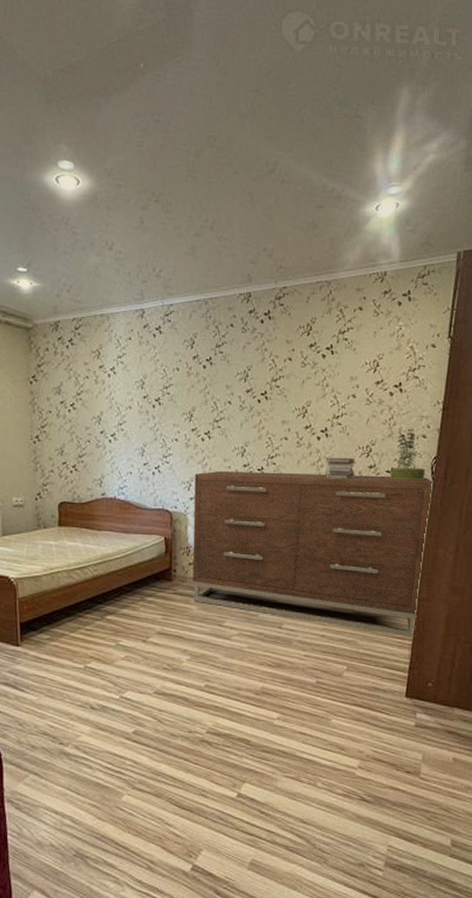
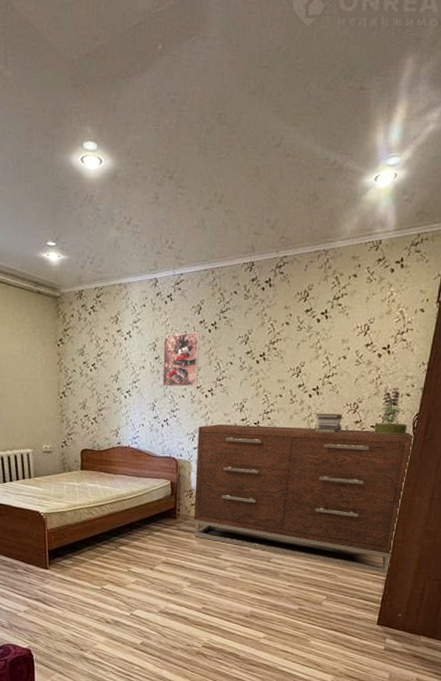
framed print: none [152,368,194,430] -> present [163,332,200,387]

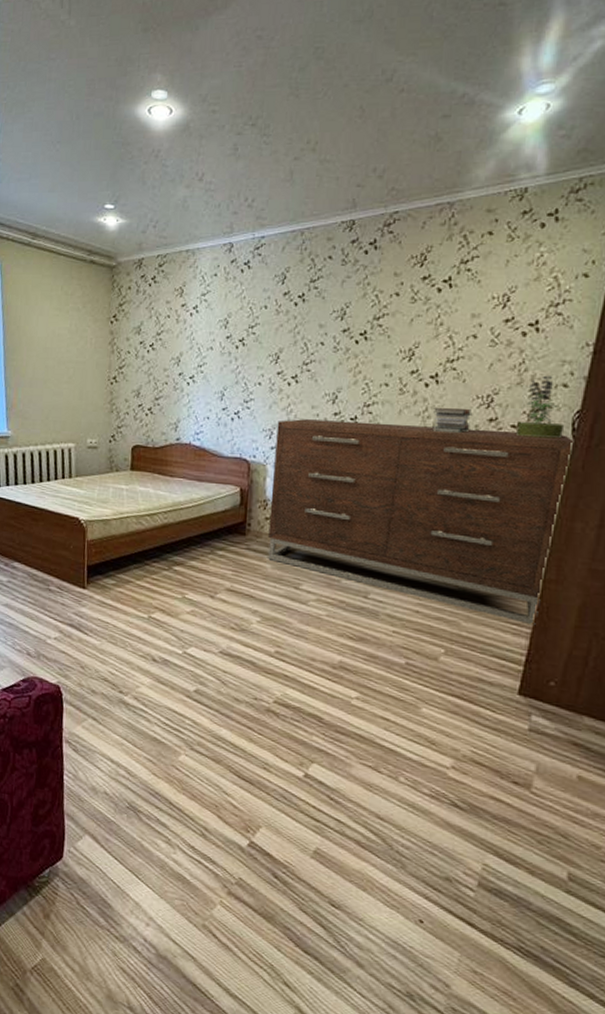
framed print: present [163,332,200,387] -> none [234,305,284,373]

